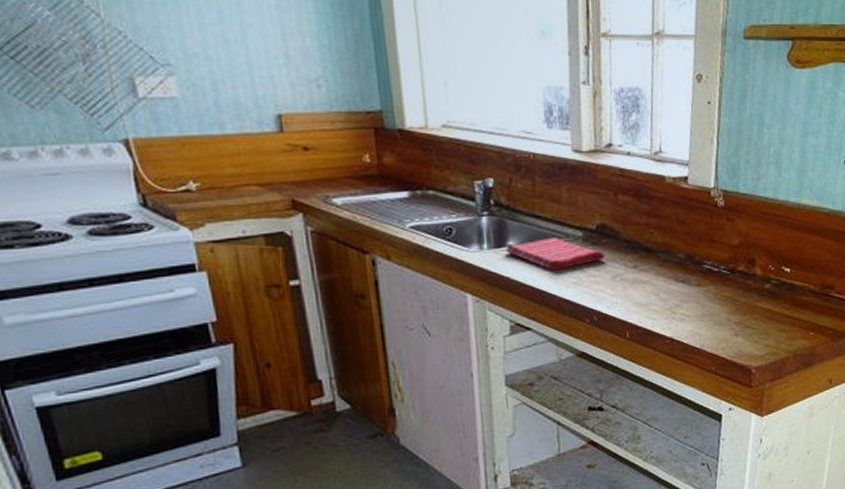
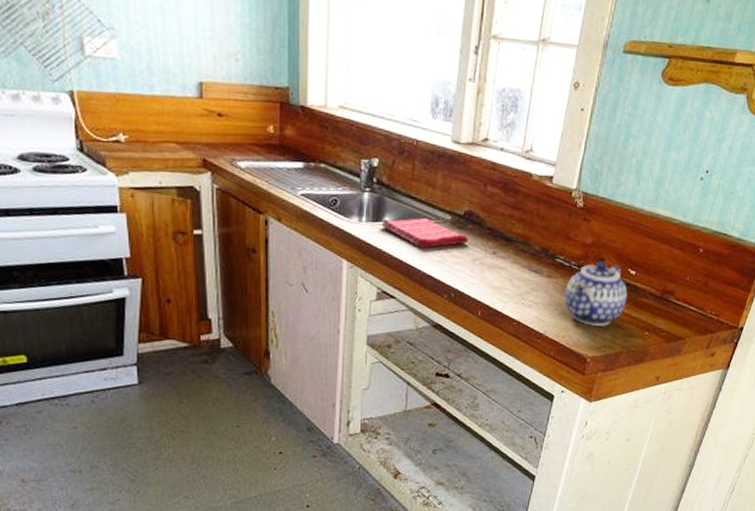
teapot: none [718,262,786,333] -> present [564,261,628,326]

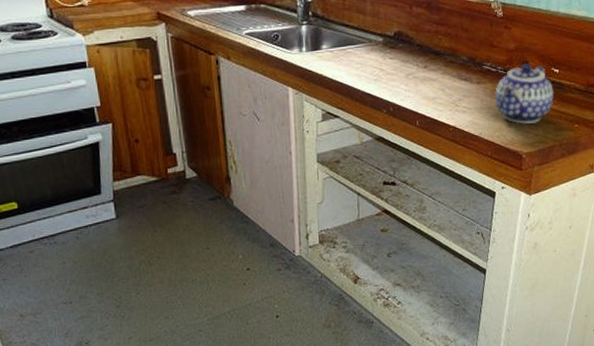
dish towel: present [381,218,469,248] -> none [320,43,401,70]

